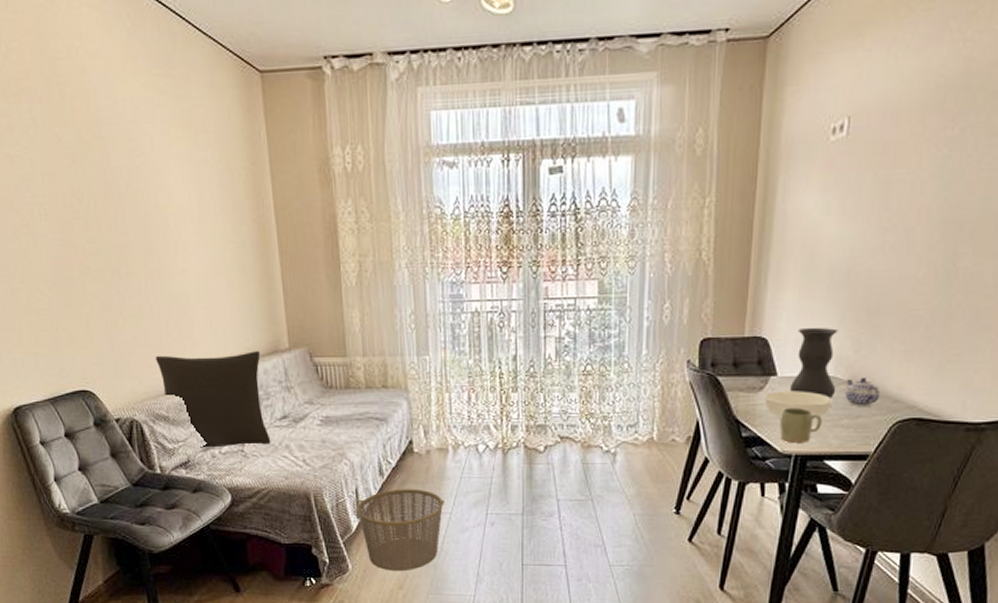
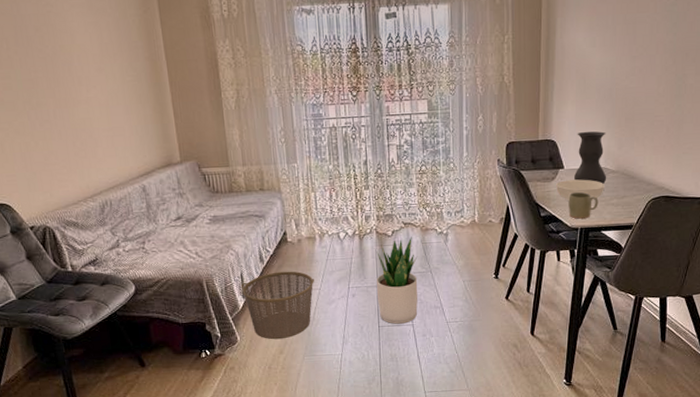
pillow: present [155,351,271,448] -> none [64,165,168,248]
planter: none [522,454,576,563] -> present [376,236,418,324]
teapot: present [844,377,881,406] -> none [613,167,638,189]

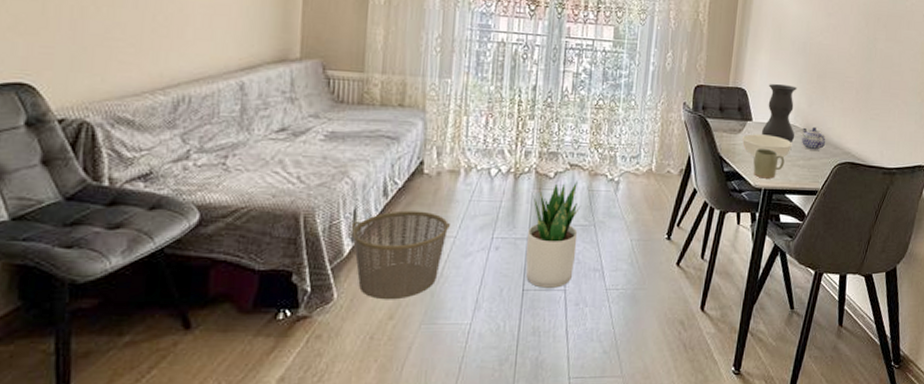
teapot: none [613,167,638,189] -> present [801,126,826,150]

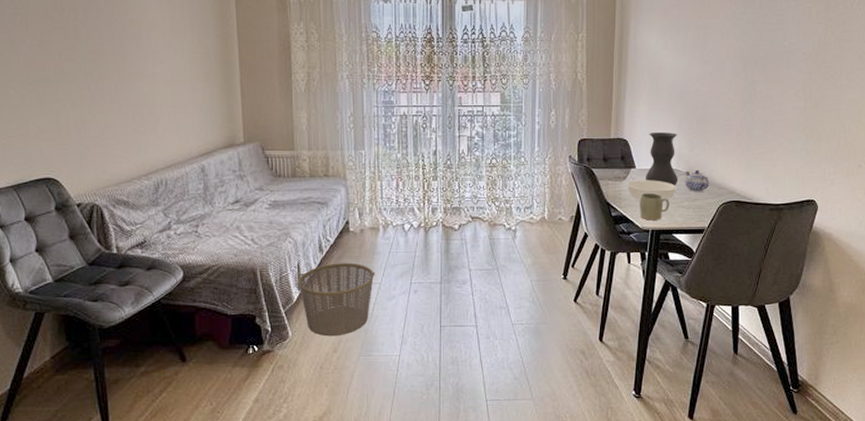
planter: present [526,181,581,288] -> none [441,231,484,324]

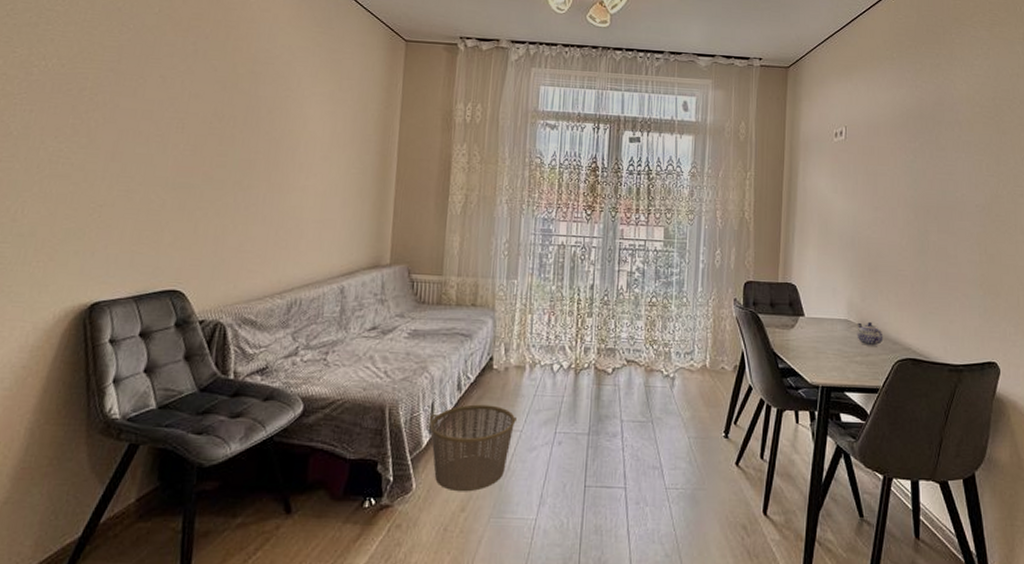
bowl: present [628,180,676,204] -> none [796,329,848,358]
mug: present [639,192,670,220] -> none [809,343,841,376]
vase: present [645,133,679,186] -> none [814,279,850,338]

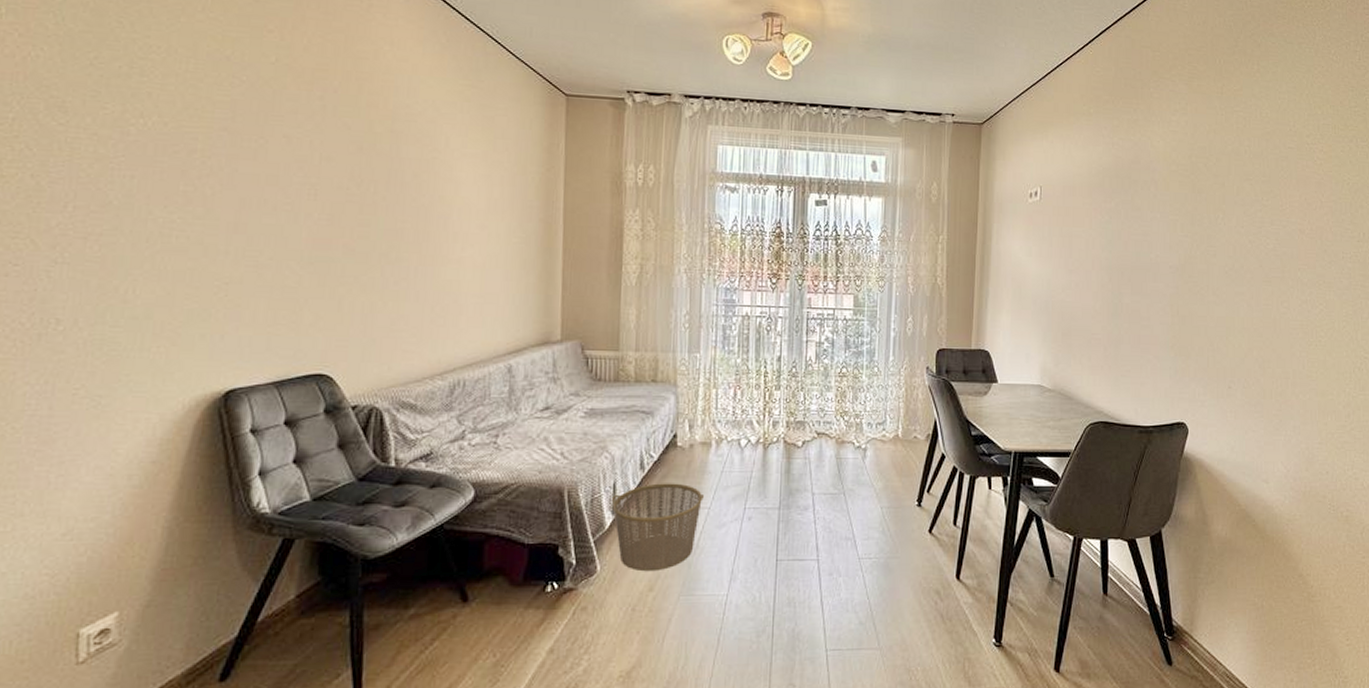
teapot: present [857,321,884,346] -> none [1049,386,1076,410]

